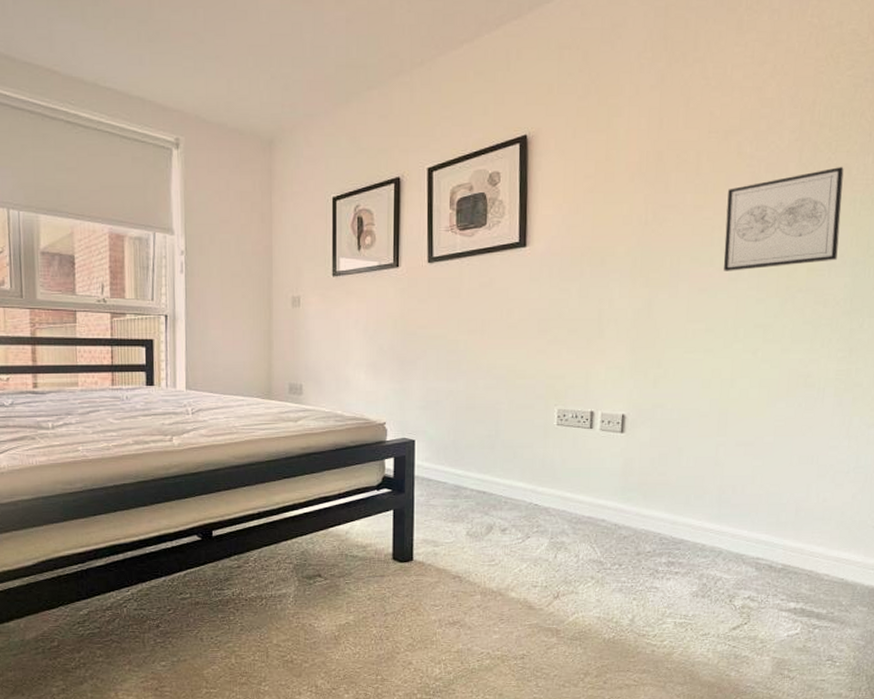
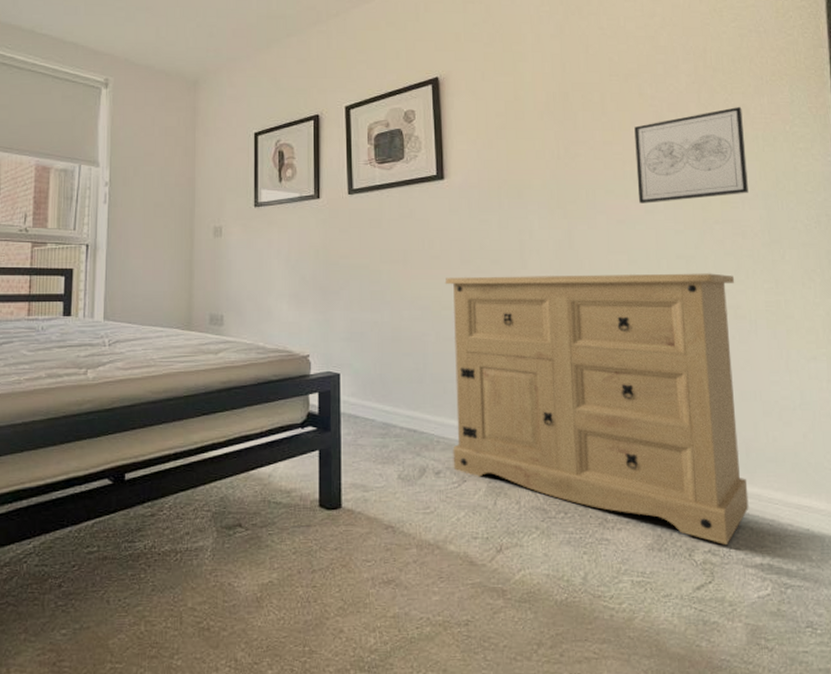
sideboard: none [518,342,810,592] -> present [444,273,749,545]

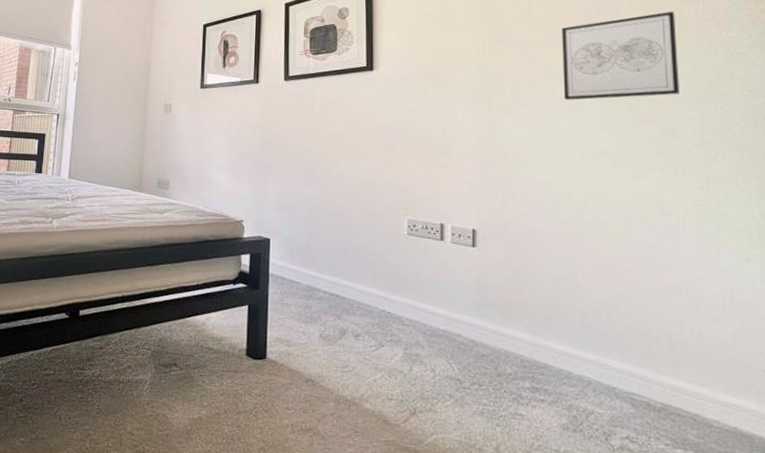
sideboard: present [444,273,749,545] -> none [370,159,671,433]

